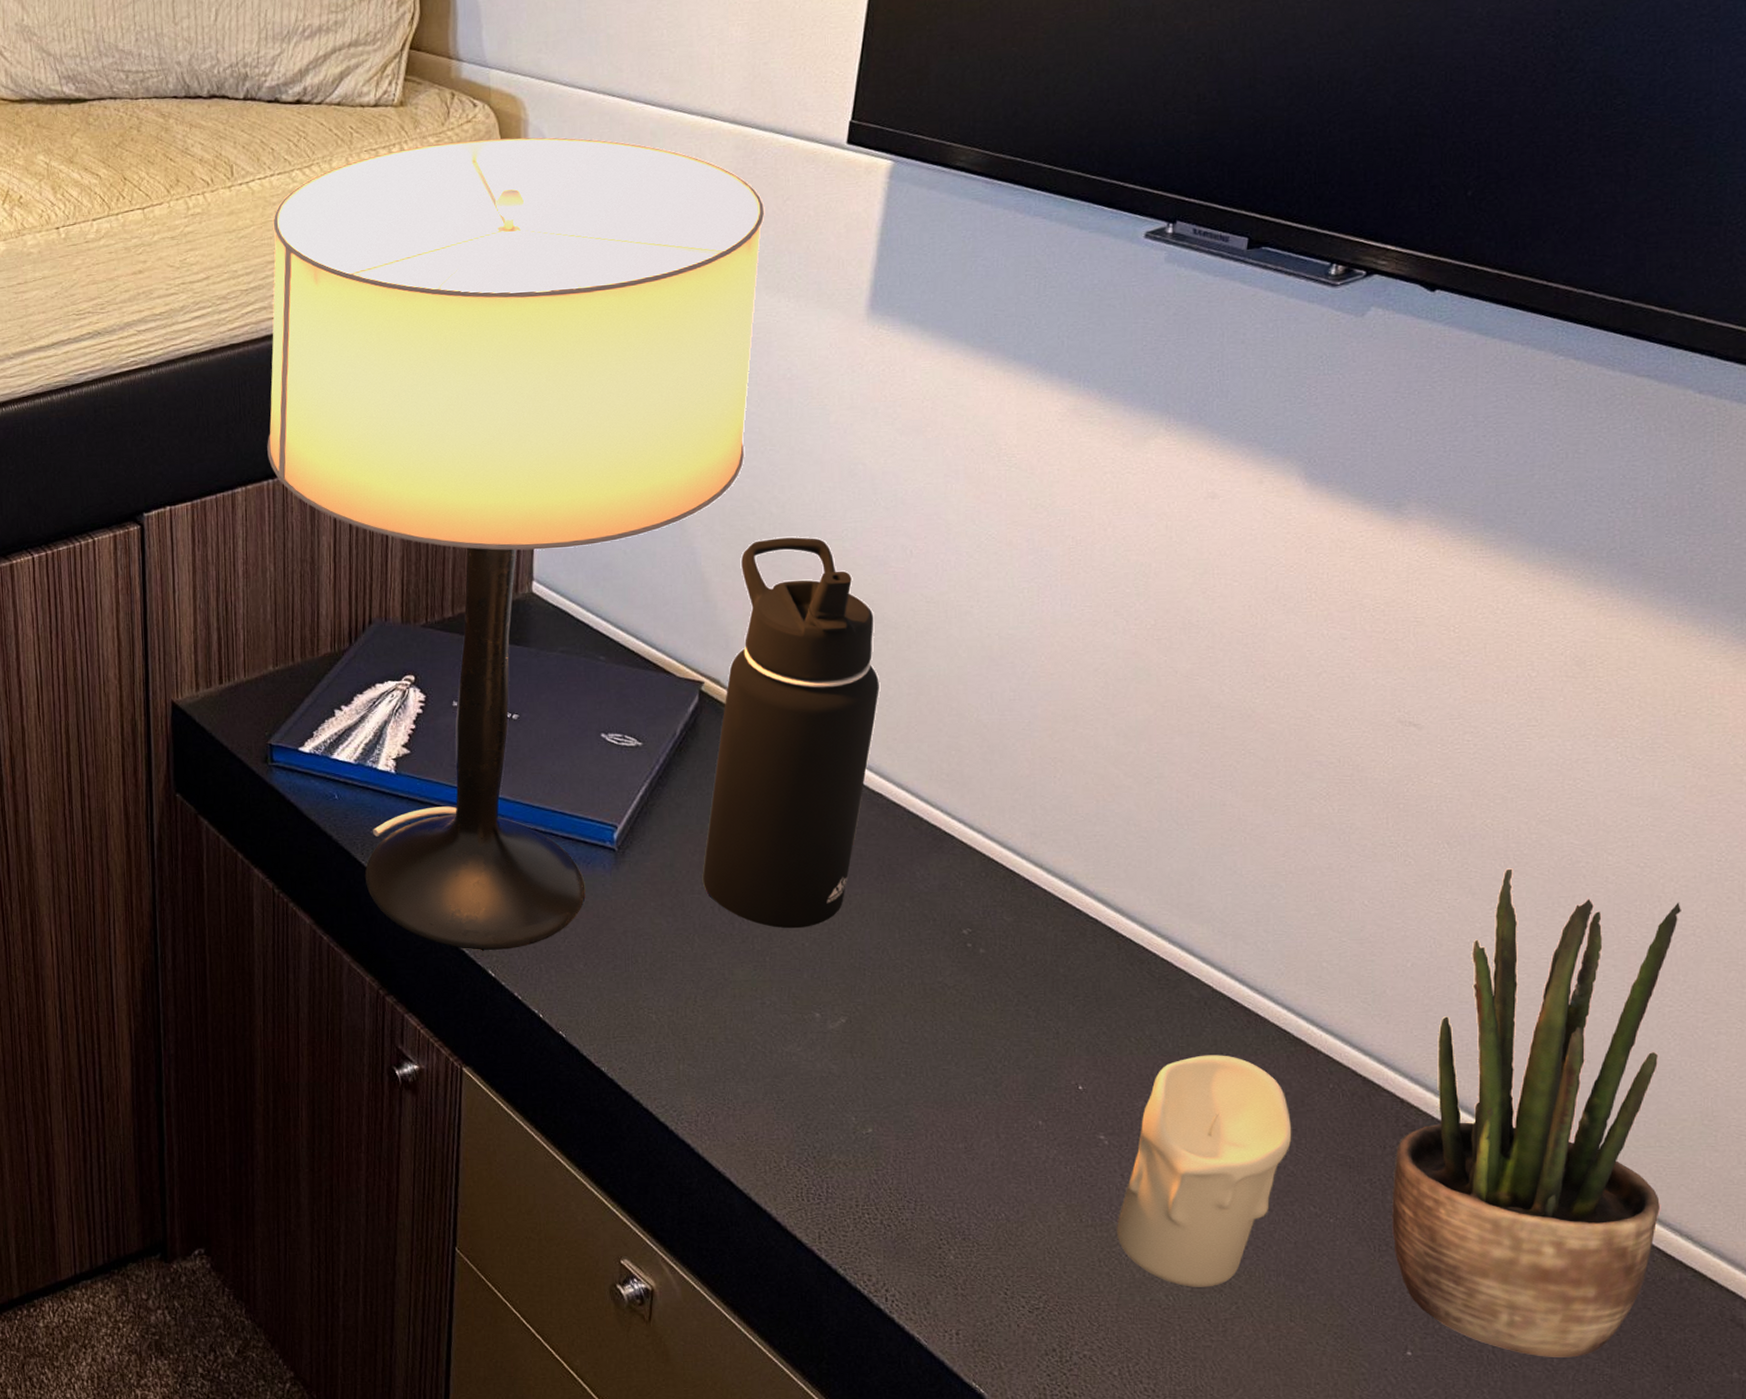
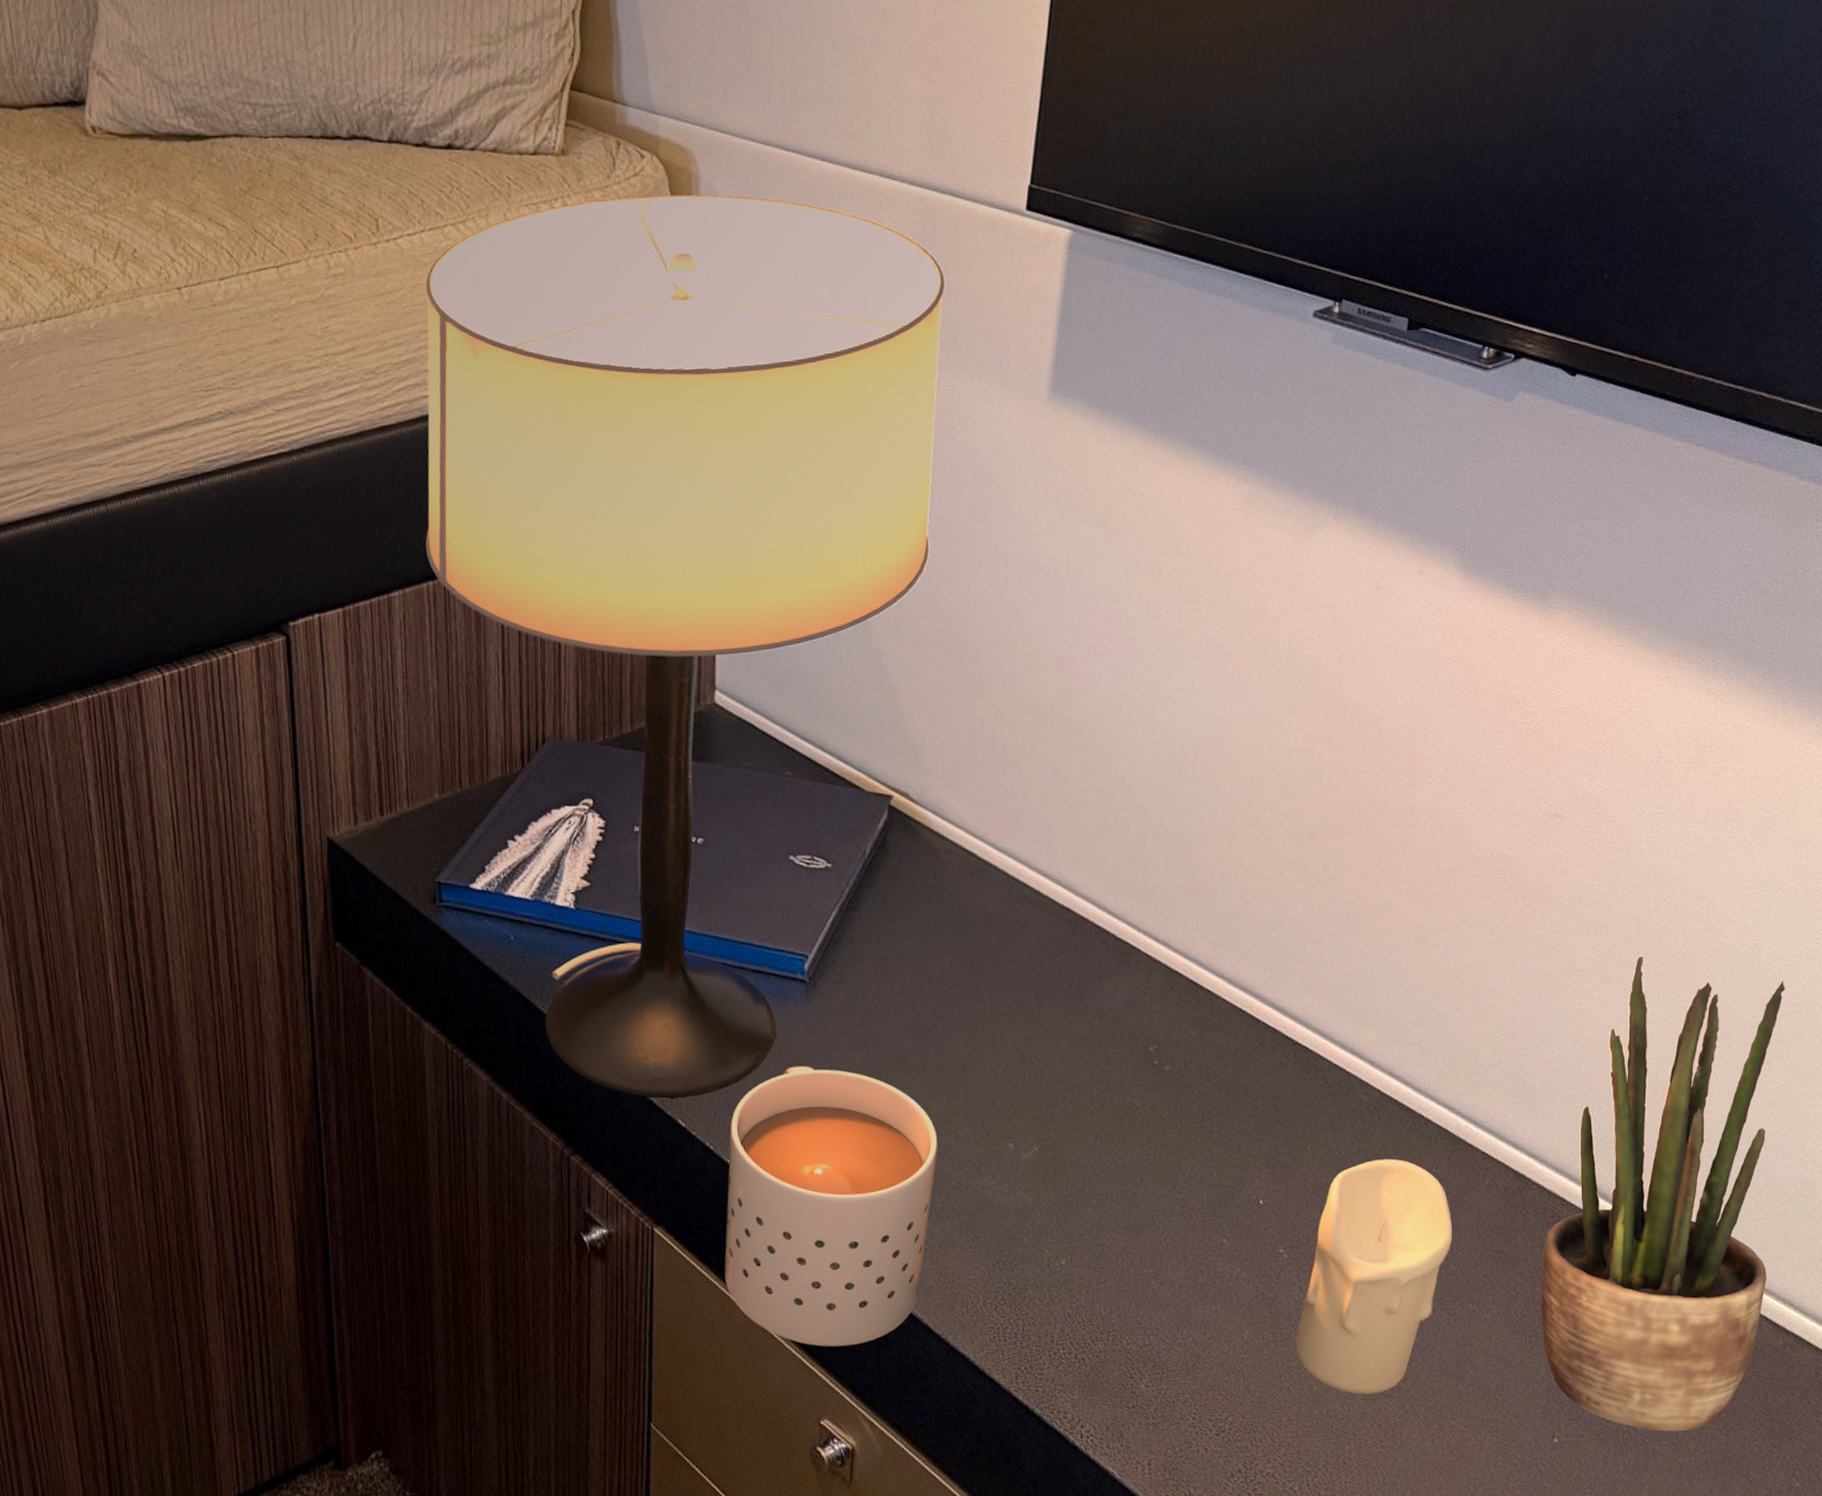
mug: none [529,927,743,1193] -> present [724,1065,938,1347]
water bottle: present [703,537,879,929] -> none [895,637,1066,1056]

